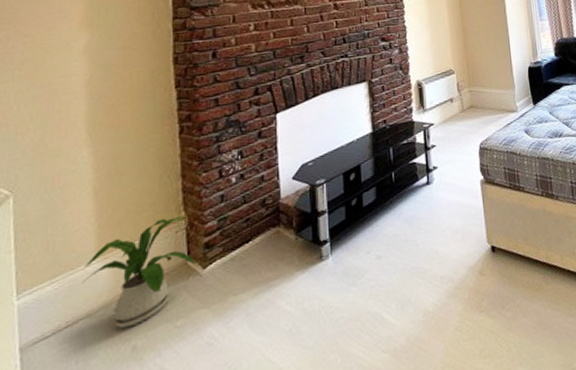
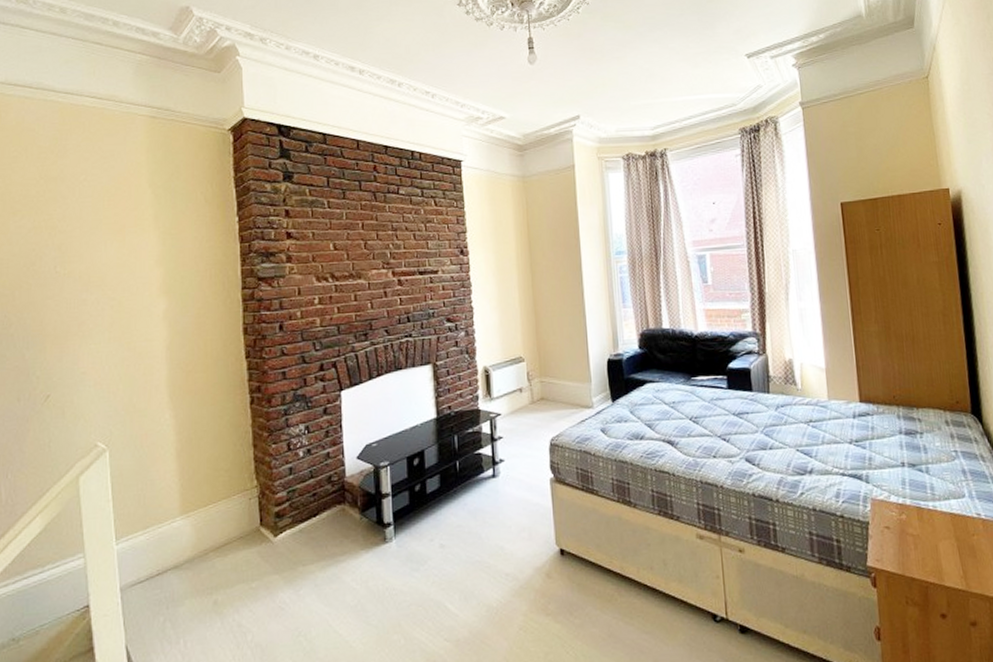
house plant: present [82,216,196,329] -> none [169,484,268,583]

